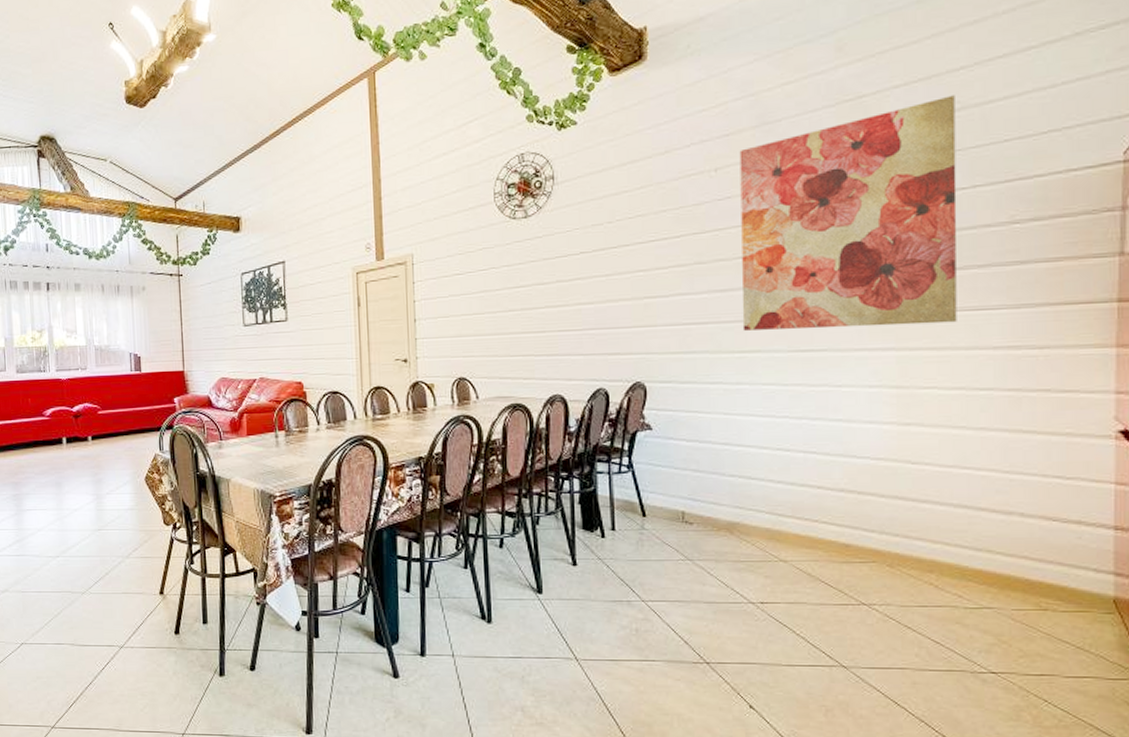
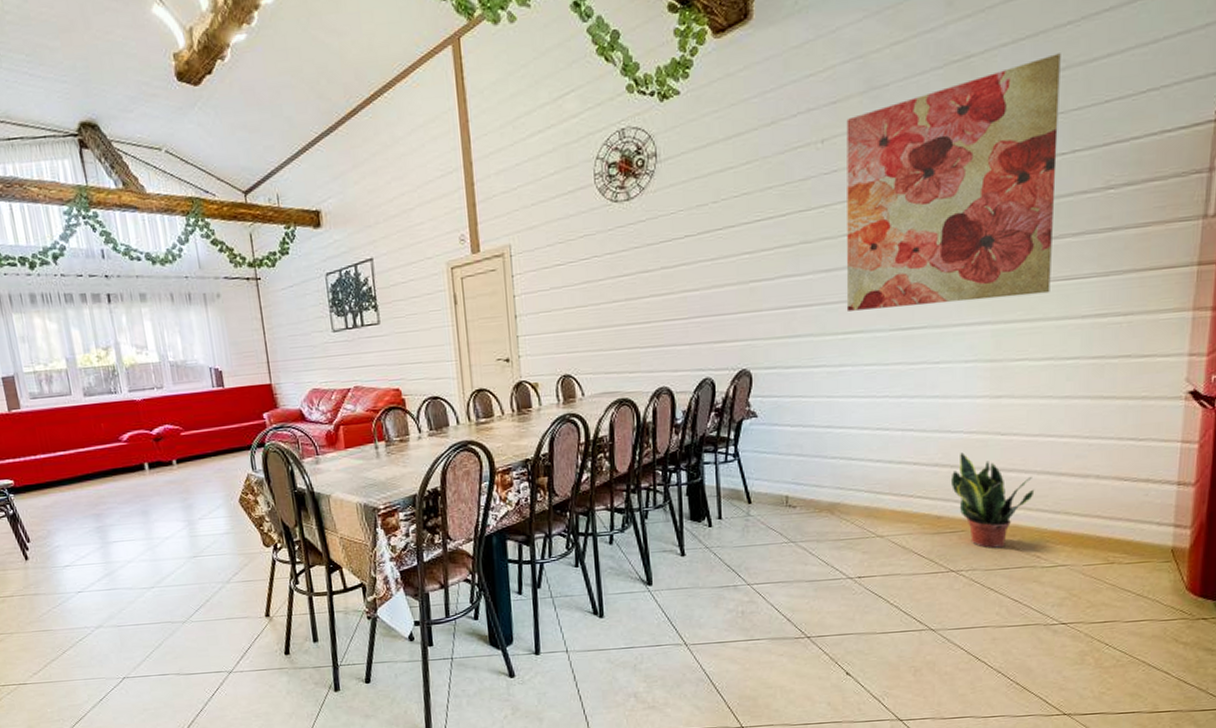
potted plant: none [858,479,952,583] -> present [950,452,1035,548]

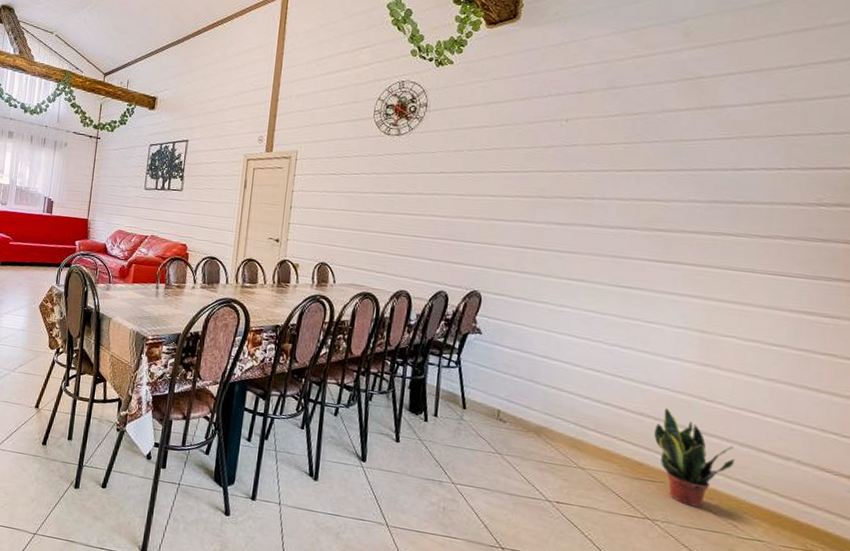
wall art: present [846,53,1061,311] -> none [572,88,782,284]

